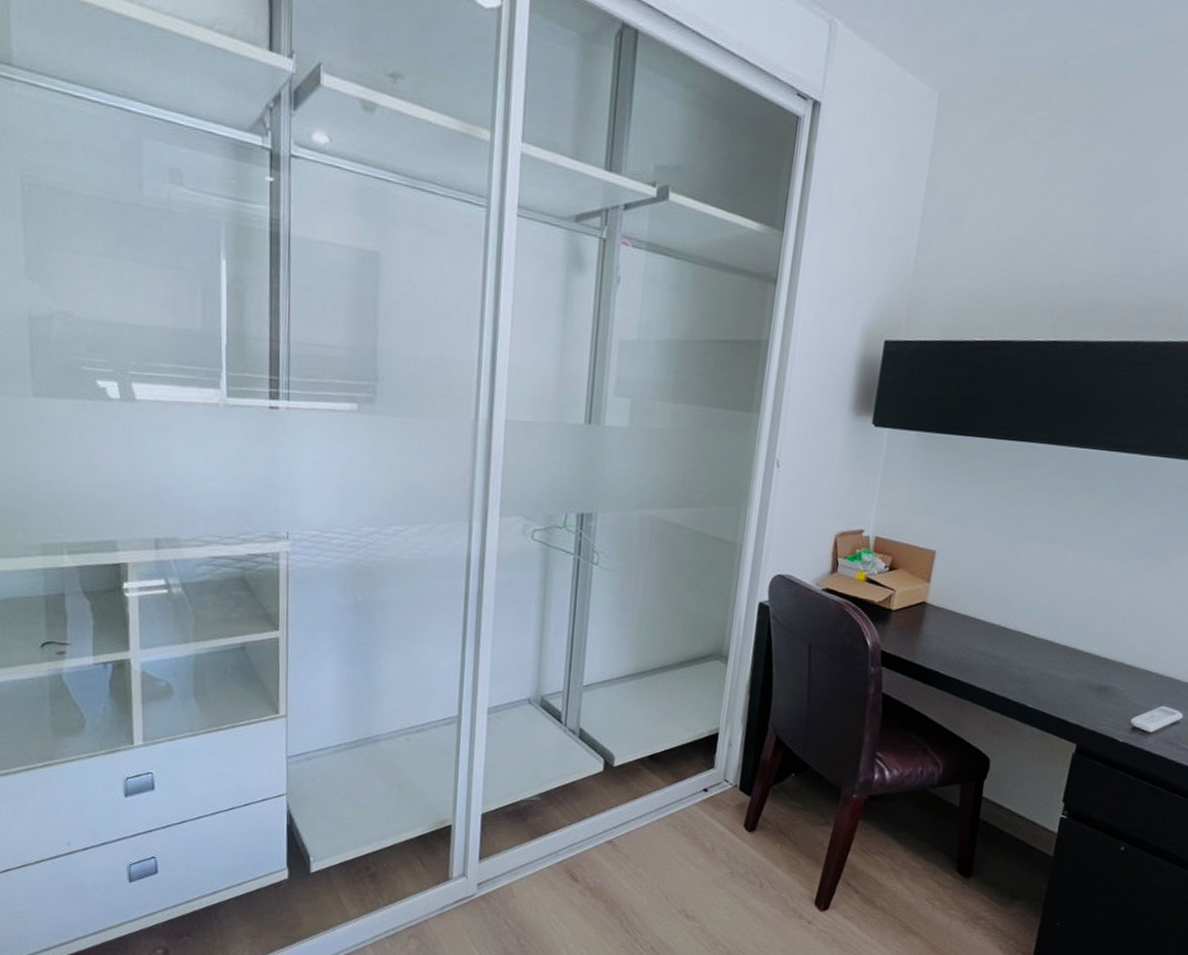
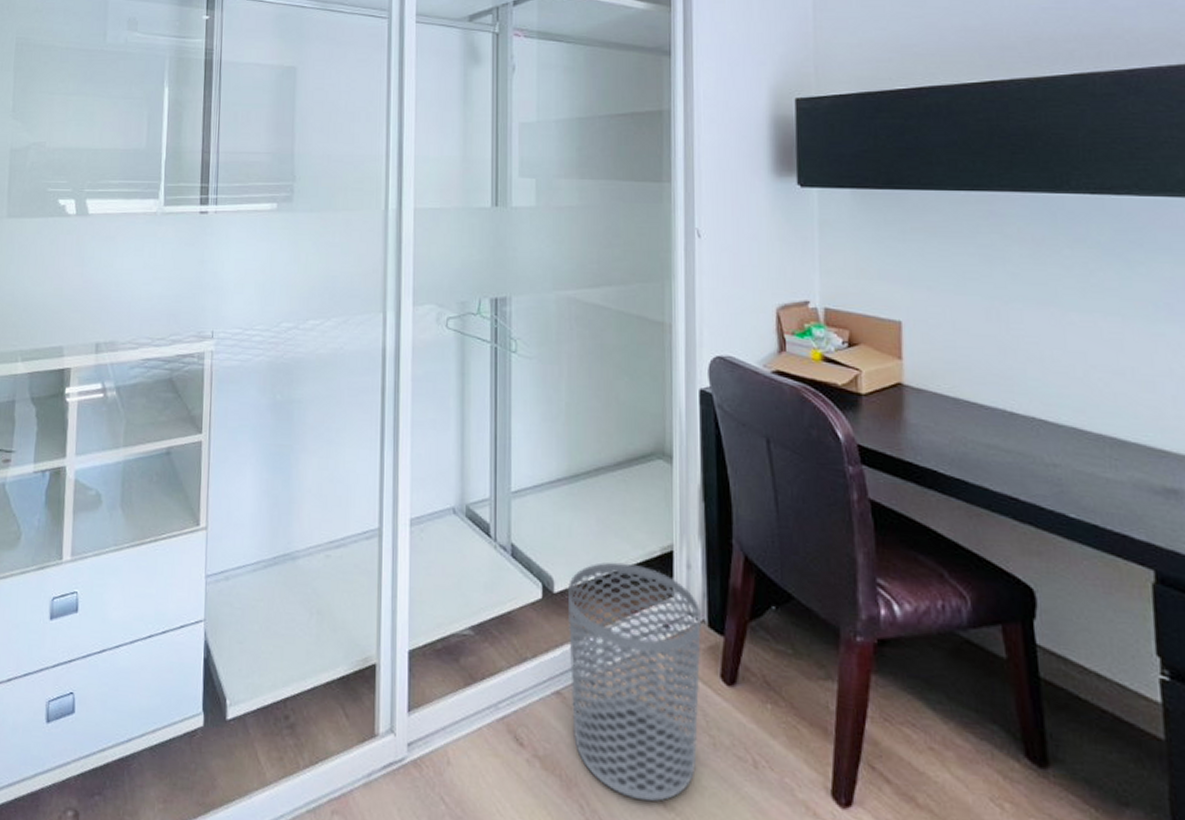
waste bin: none [620,742,735,915] -> present [568,562,701,802]

